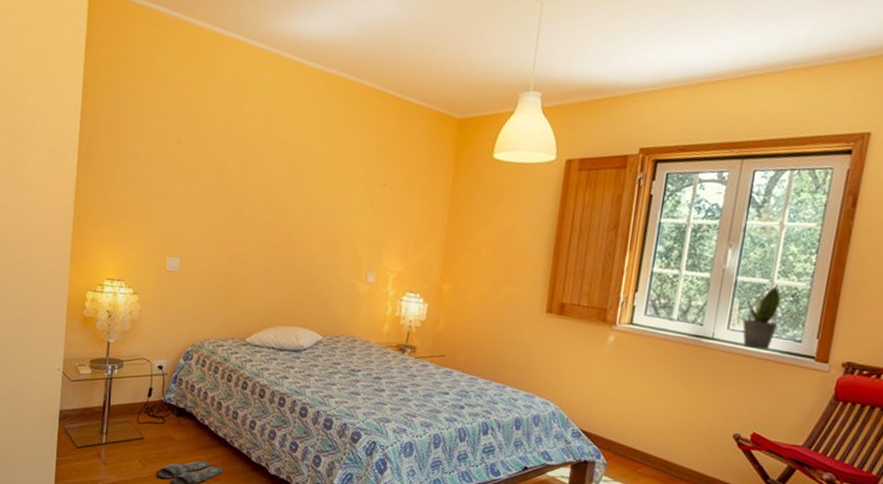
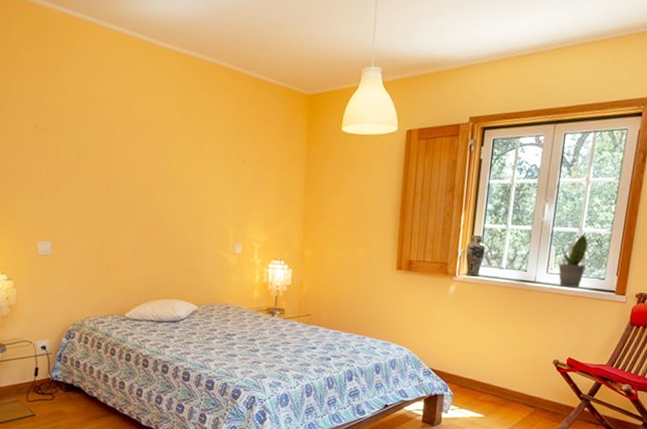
vase: none [628,279,653,329] -> present [465,235,485,278]

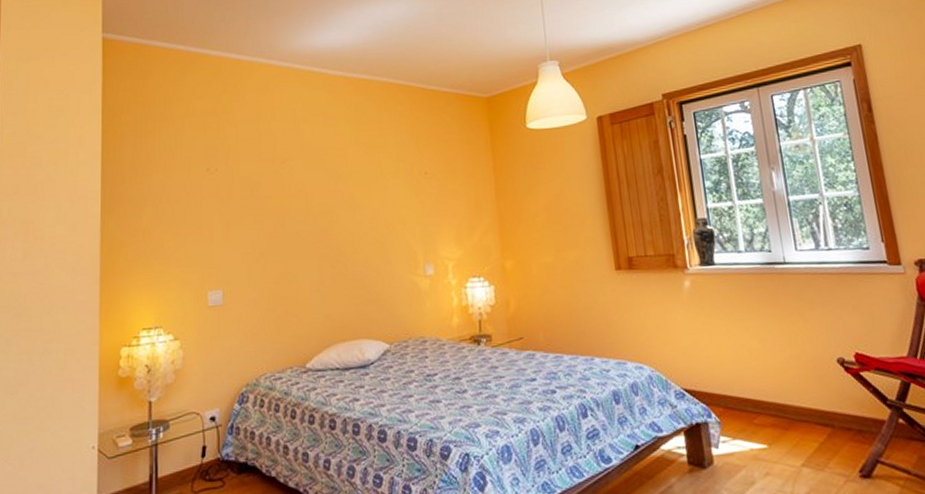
potted plant: present [558,234,588,289] -> none [807,199,842,265]

